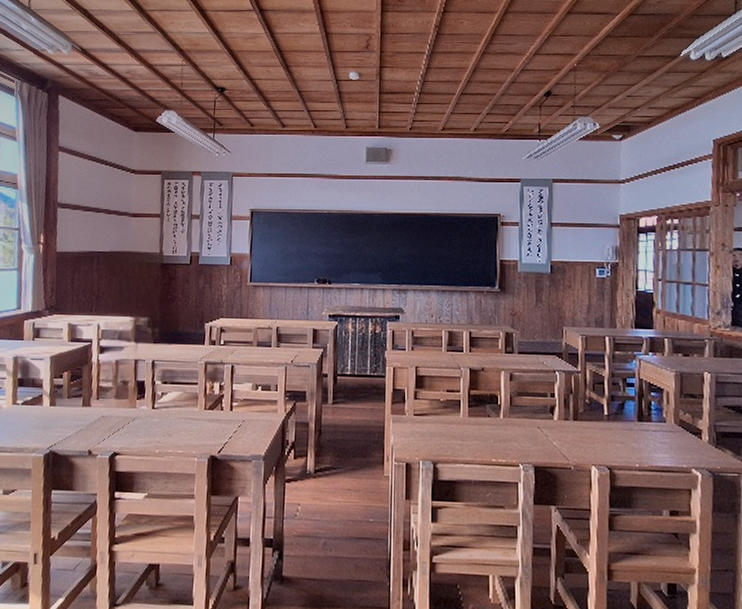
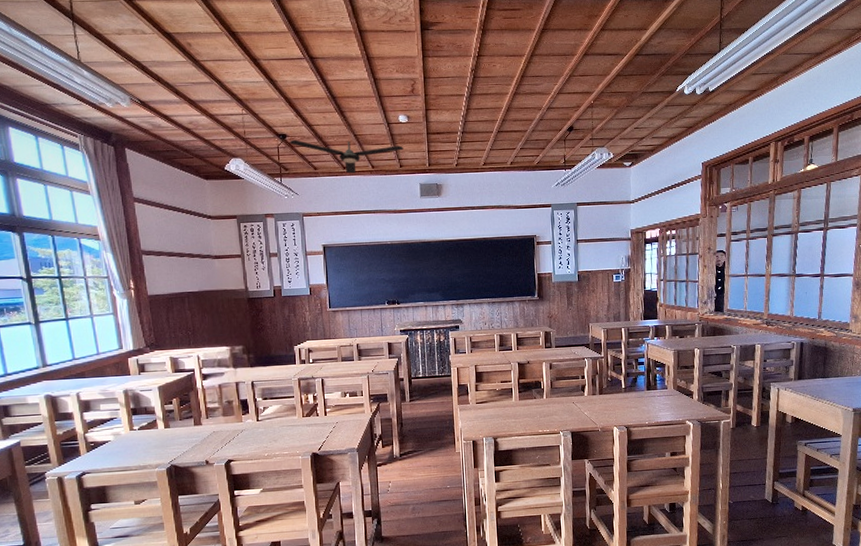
ceiling fan: none [227,93,352,132] -> present [289,139,404,174]

